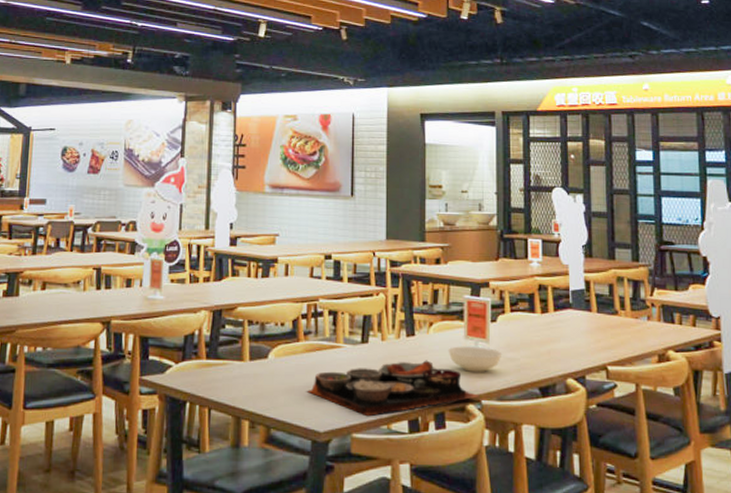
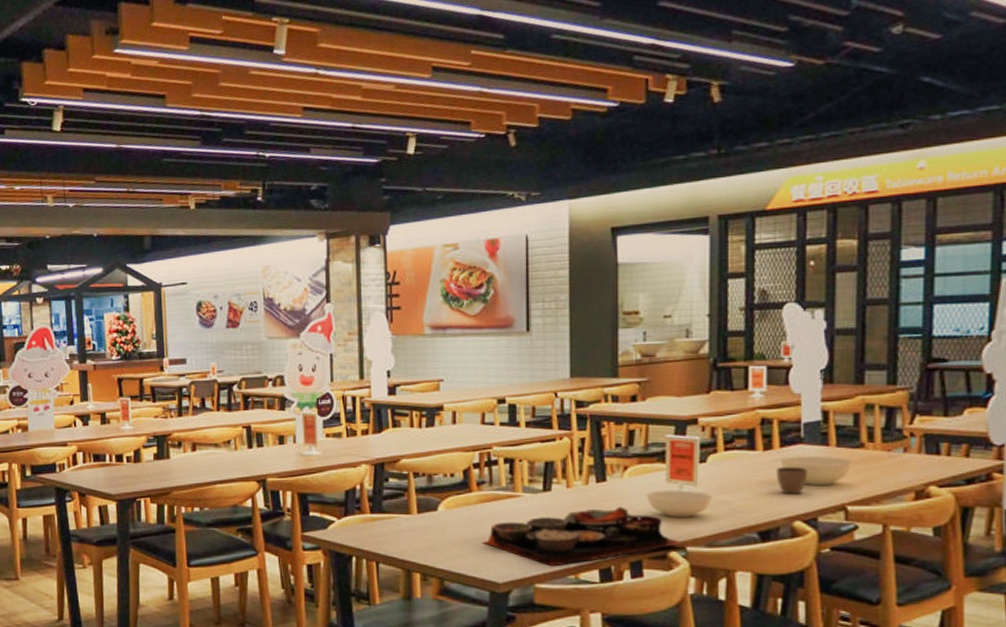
cup: none [551,328,577,354] -> present [776,466,809,494]
bowl: none [555,319,609,347] -> present [781,455,852,485]

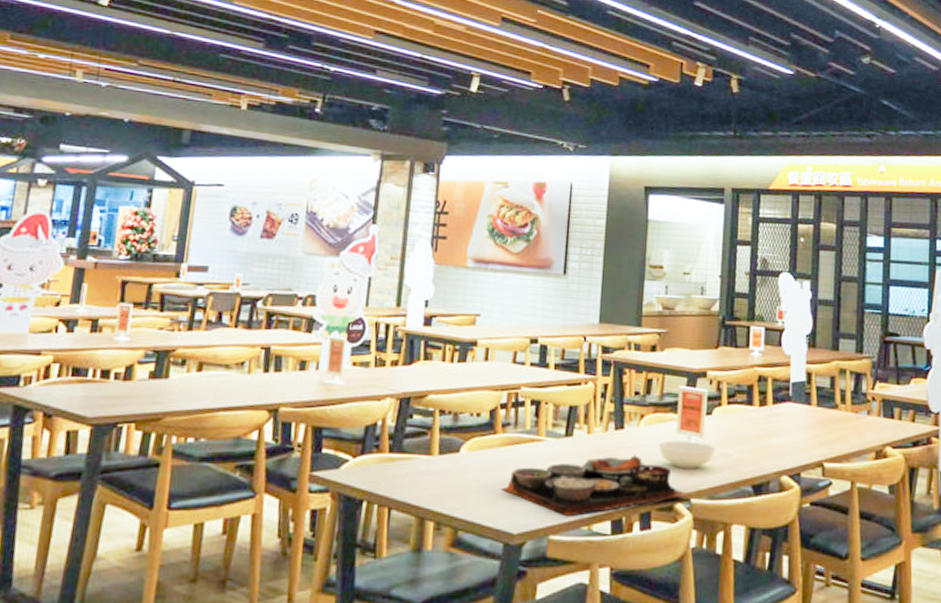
cup: present [776,466,809,494] -> none [768,422,795,450]
bowl: present [781,455,852,485] -> none [773,413,828,442]

